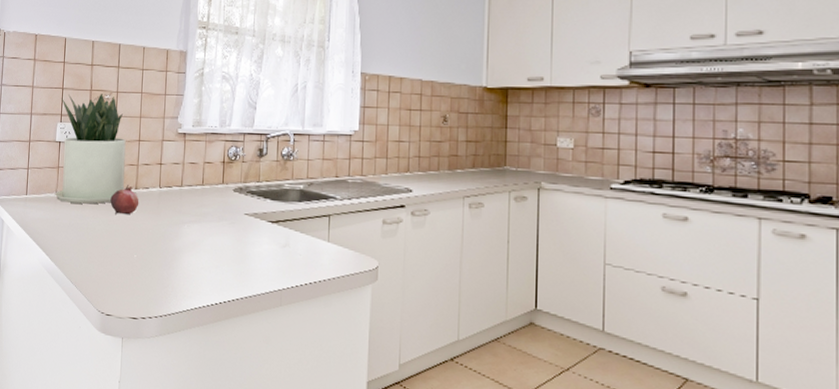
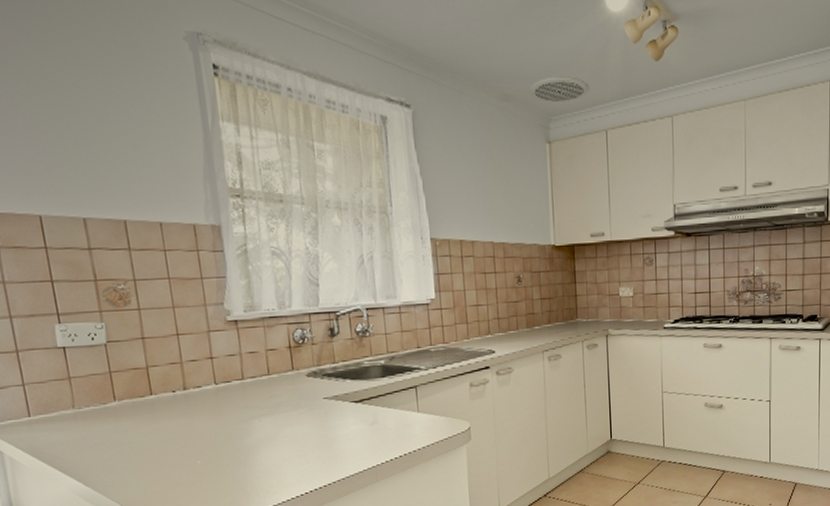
planter: present [54,94,126,204] -> none [53,283,170,418]
fruit: present [110,185,139,215] -> none [152,386,193,421]

